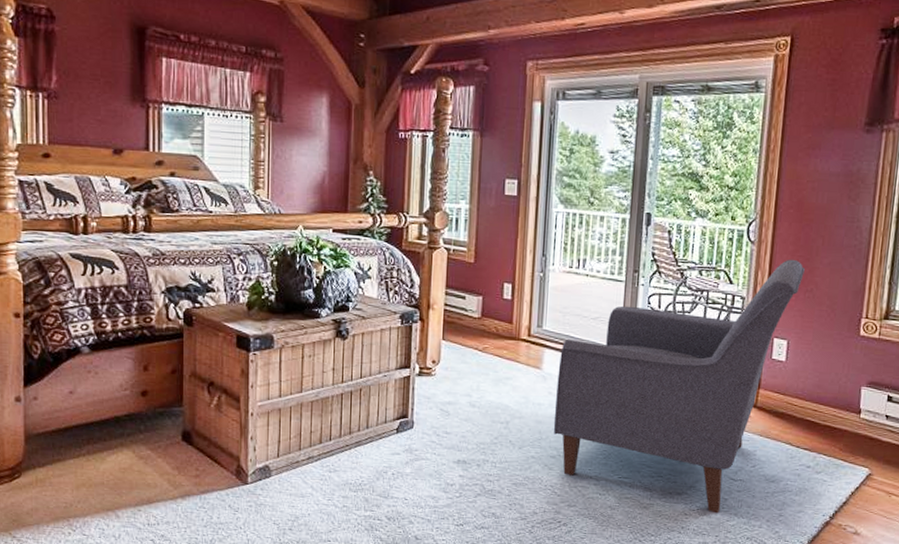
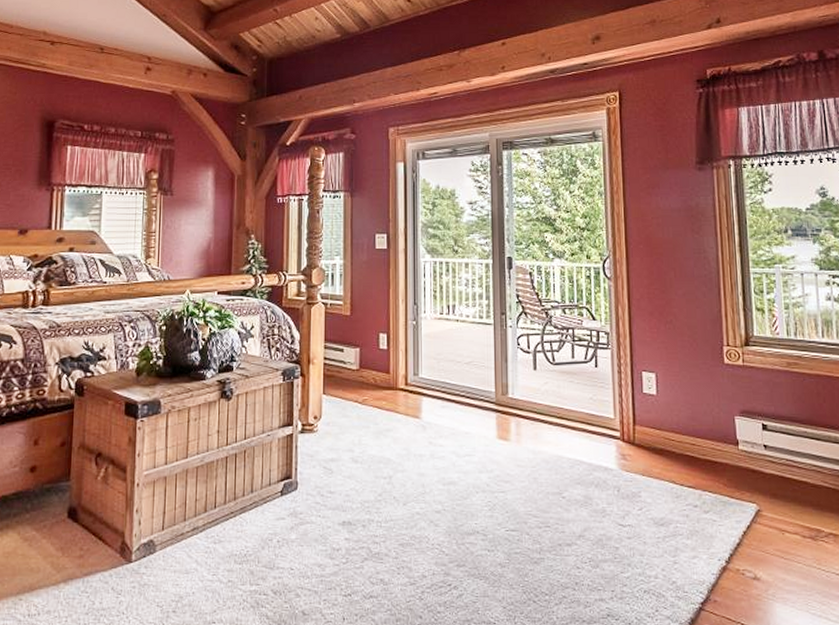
chair: present [553,259,805,514] -> none [436,292,662,565]

